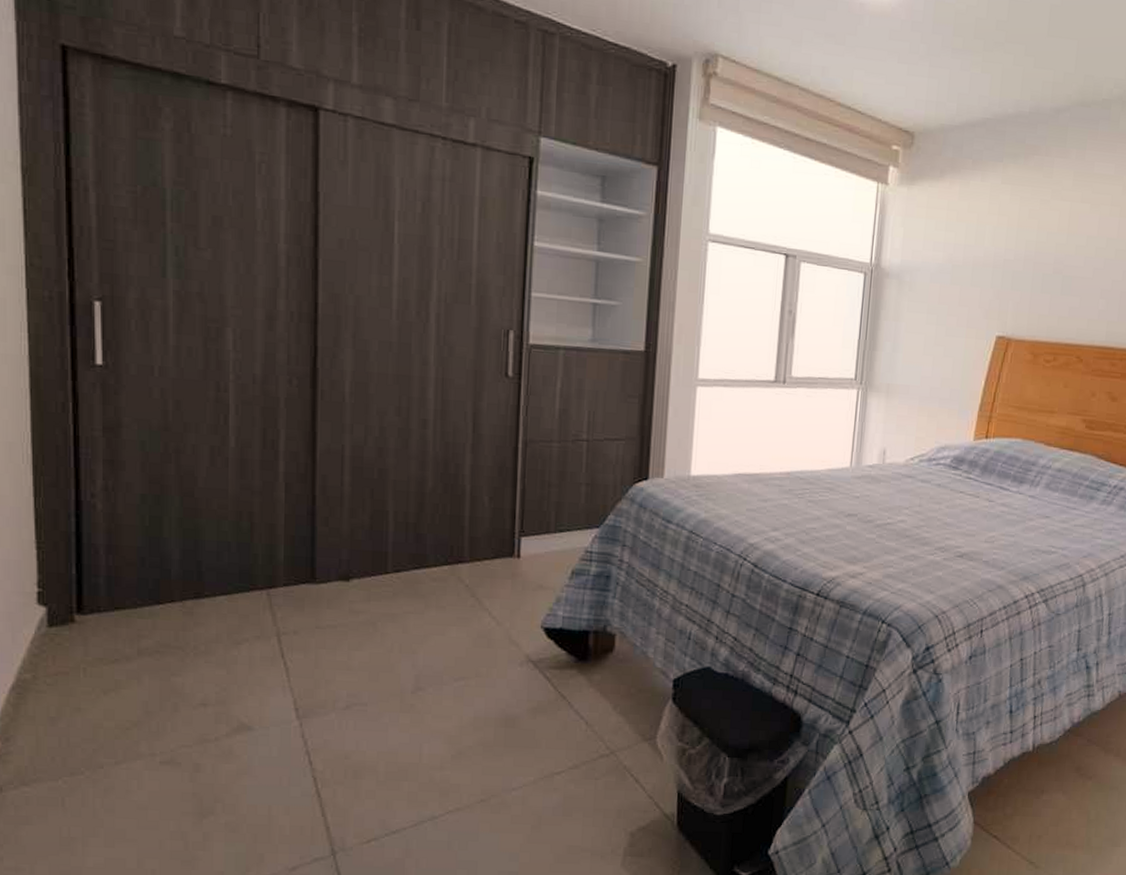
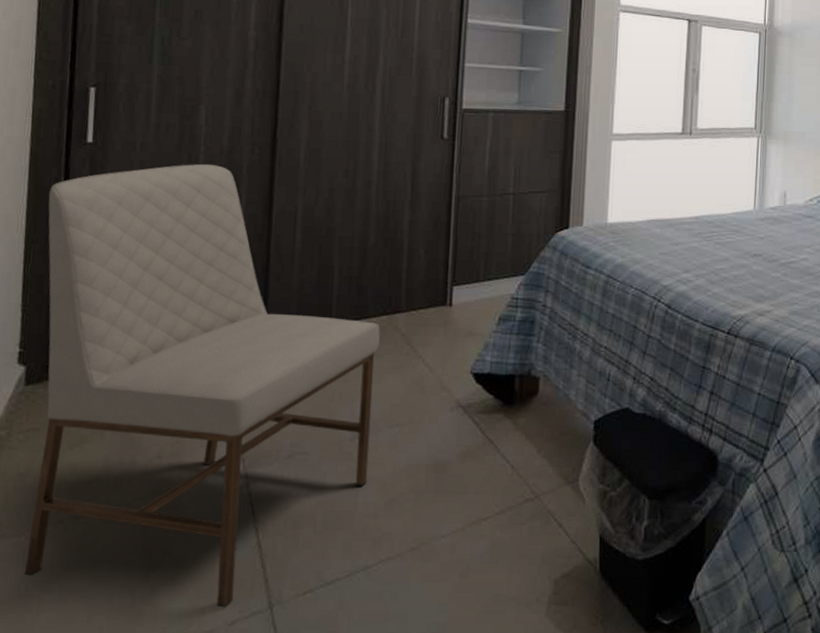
chair: none [56,393,442,854] -> present [24,163,380,608]

